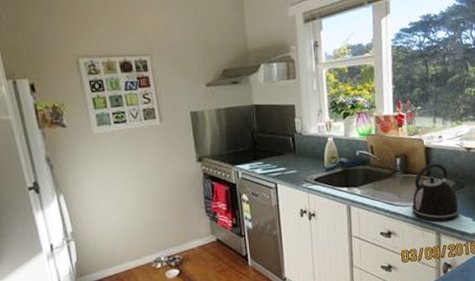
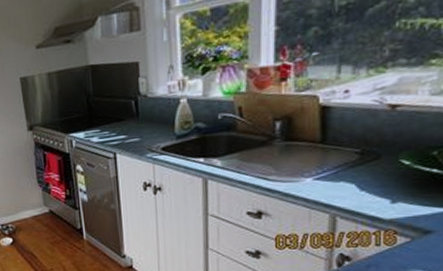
kettle: present [411,163,459,222] -> none [294,126,369,203]

